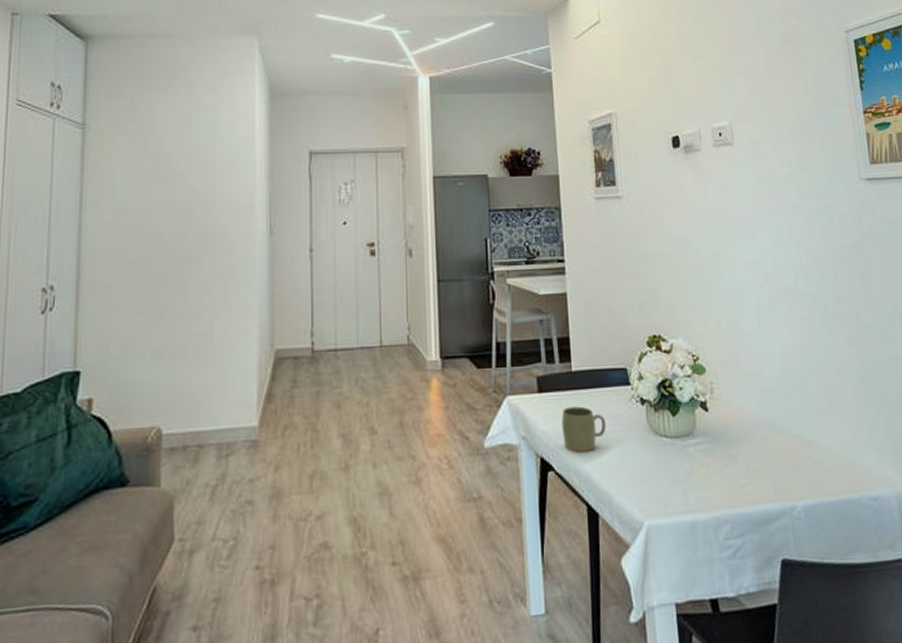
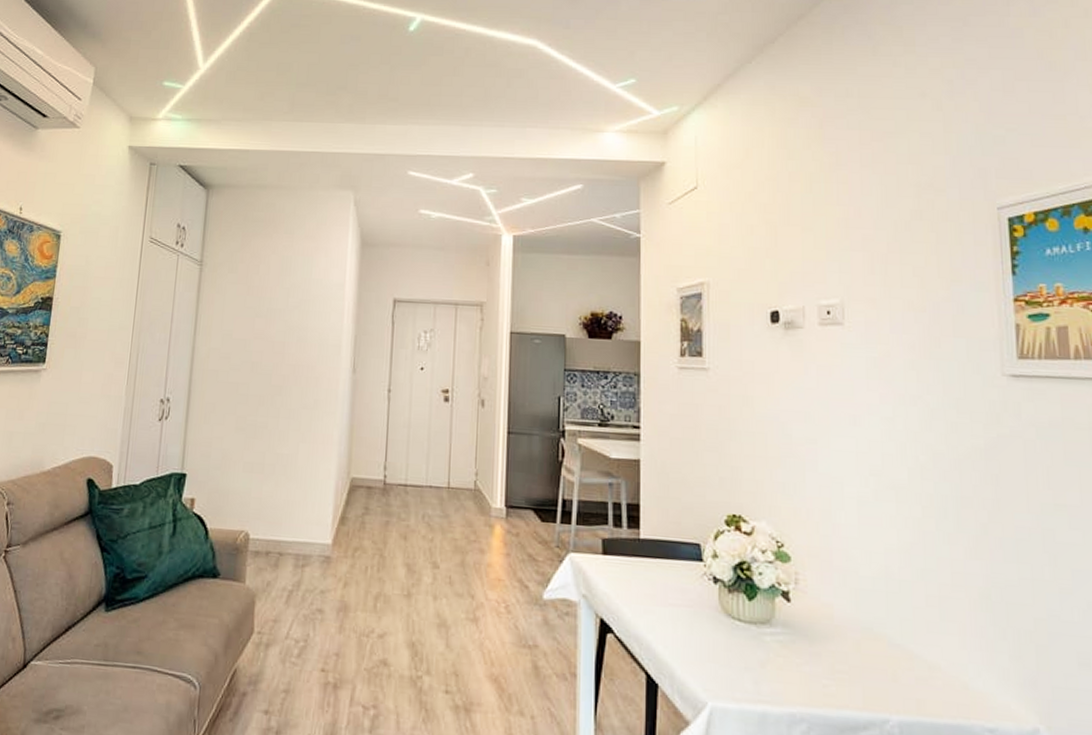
mug: present [561,406,606,452] -> none [625,573,673,621]

